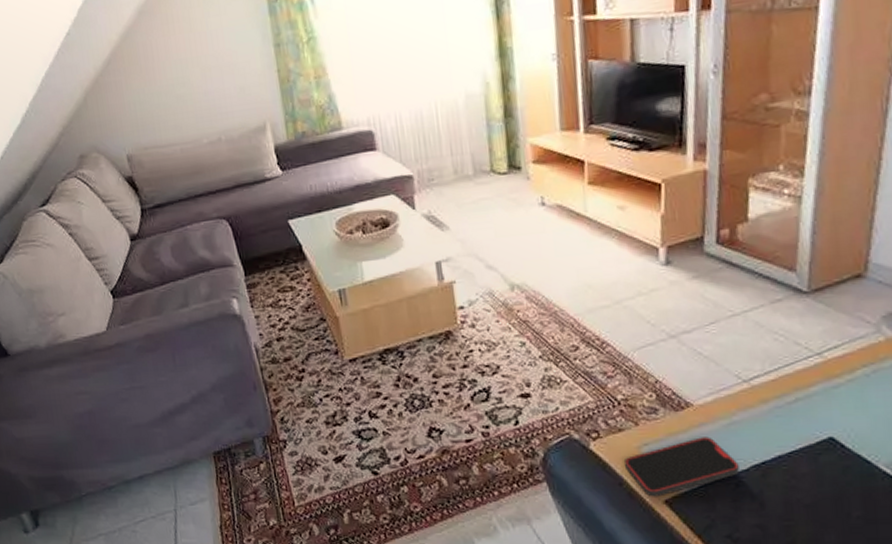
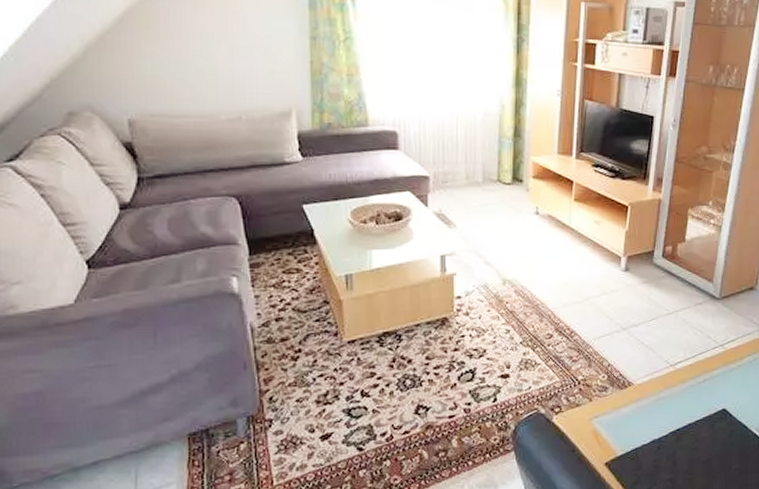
smartphone: present [625,437,739,497] -> none [579,410,661,461]

